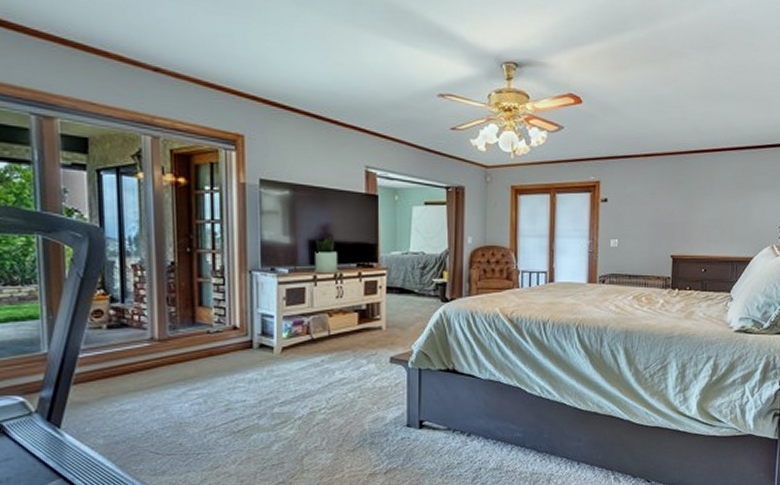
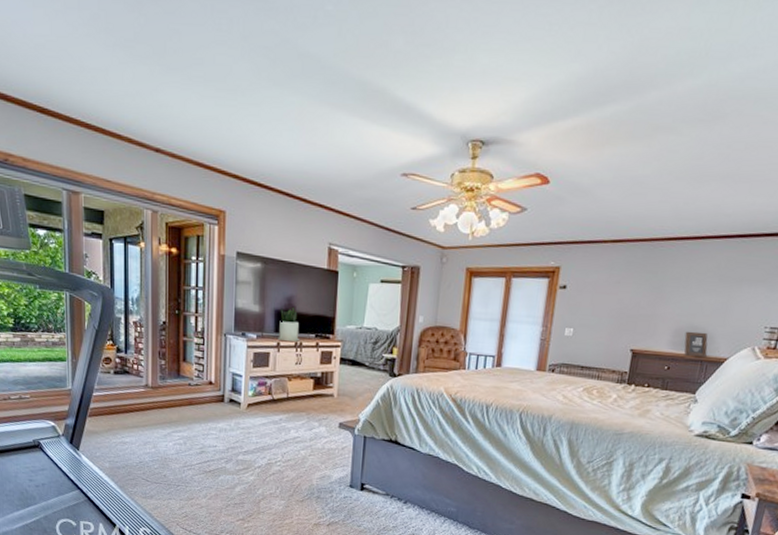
picture frame: none [715,235,736,259] -> present [684,331,708,357]

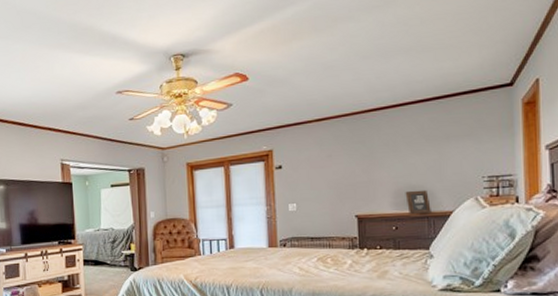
planter: present [277,306,300,343] -> none [24,219,45,252]

